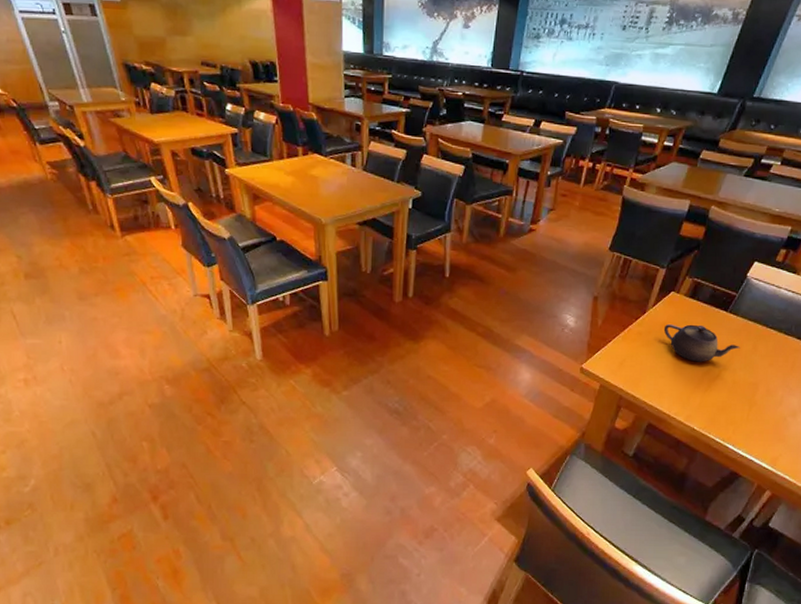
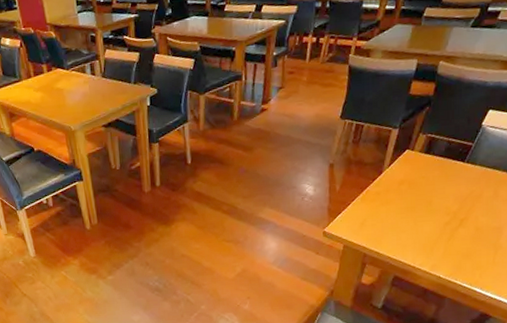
teapot: present [663,324,740,362] -> none [401,178,481,214]

